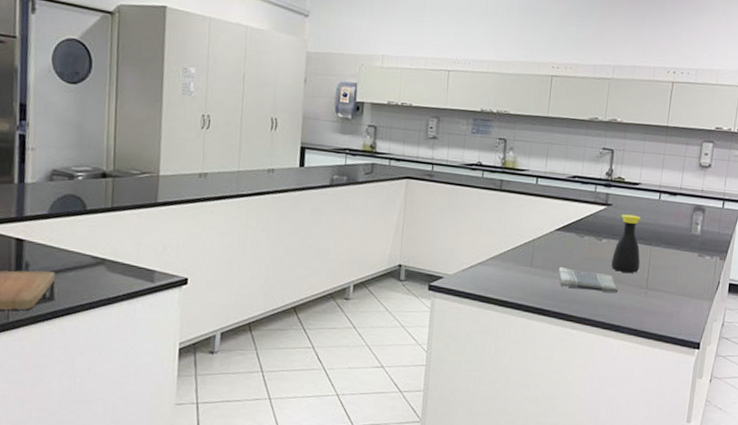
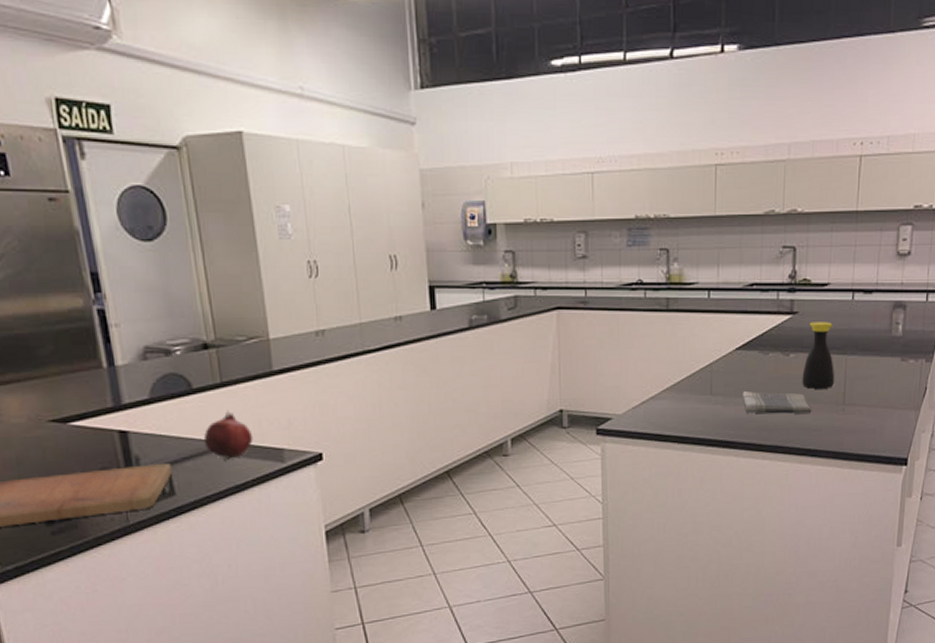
fruit: none [87,231,131,275] -> present [203,410,254,461]

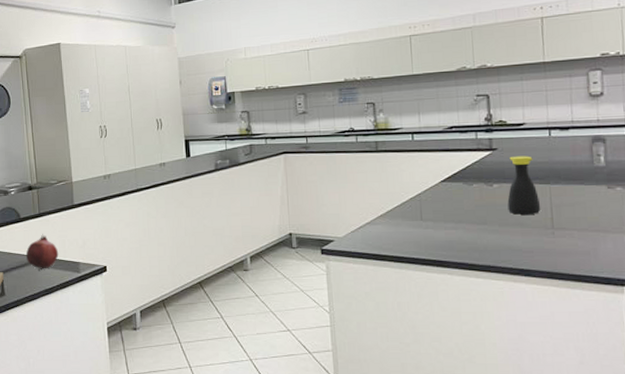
dish towel: present [742,391,812,414] -> none [450,217,521,237]

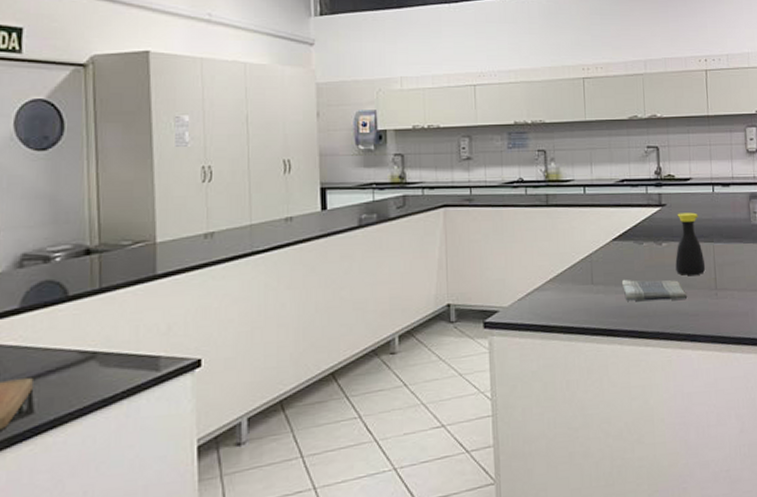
fruit: present [25,233,59,271] -> none [73,317,128,372]
dish towel: none [450,217,521,237] -> present [621,280,688,301]

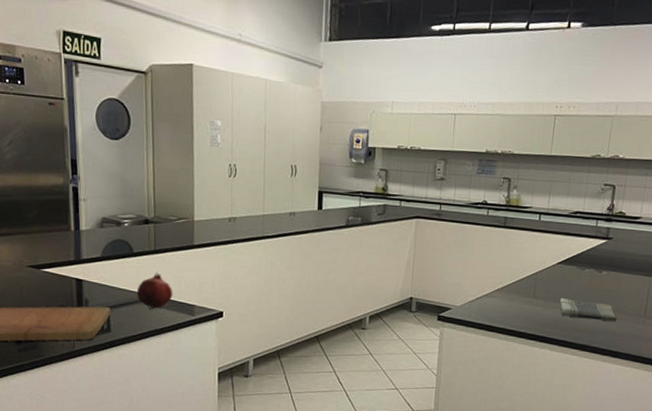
fruit: none [73,317,128,372] -> present [136,271,173,310]
bottle: present [675,212,706,275] -> none [611,247,641,303]

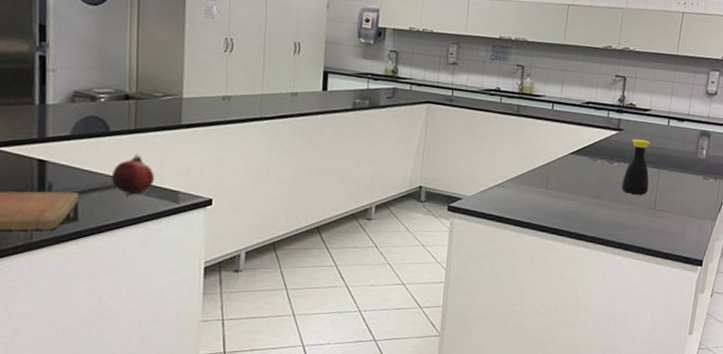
dish towel: present [559,298,617,321] -> none [571,189,628,213]
bottle: none [611,247,641,303] -> present [622,138,651,195]

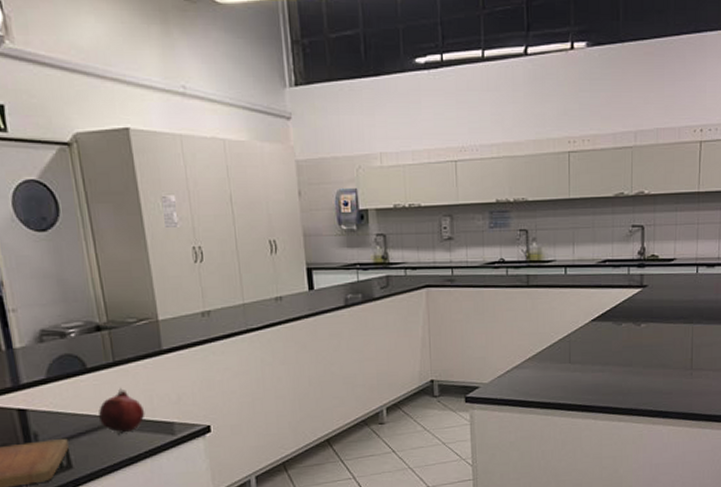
bottle: present [622,138,651,195] -> none [653,293,683,356]

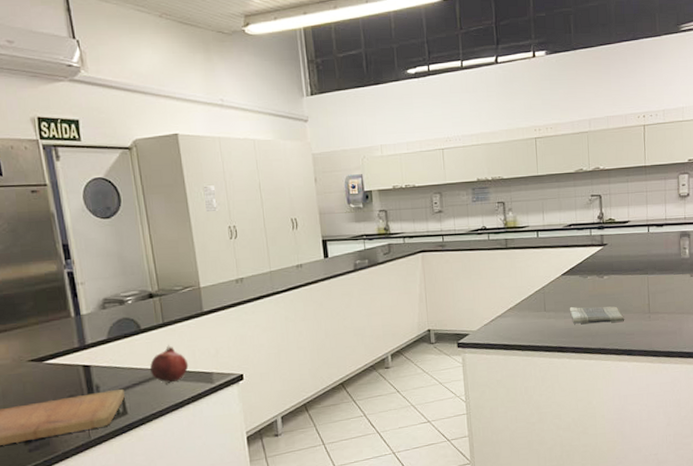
dish towel: none [598,359,663,380] -> present [569,306,625,324]

